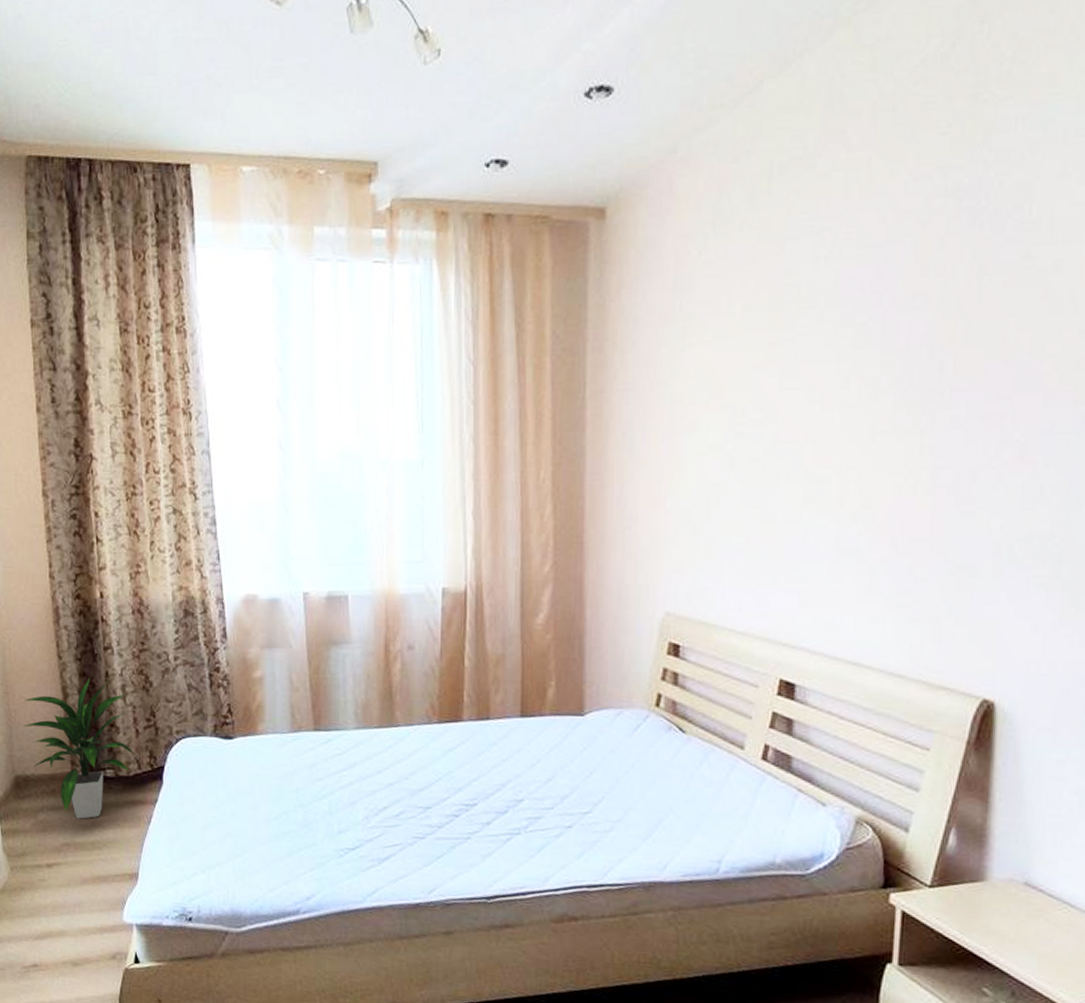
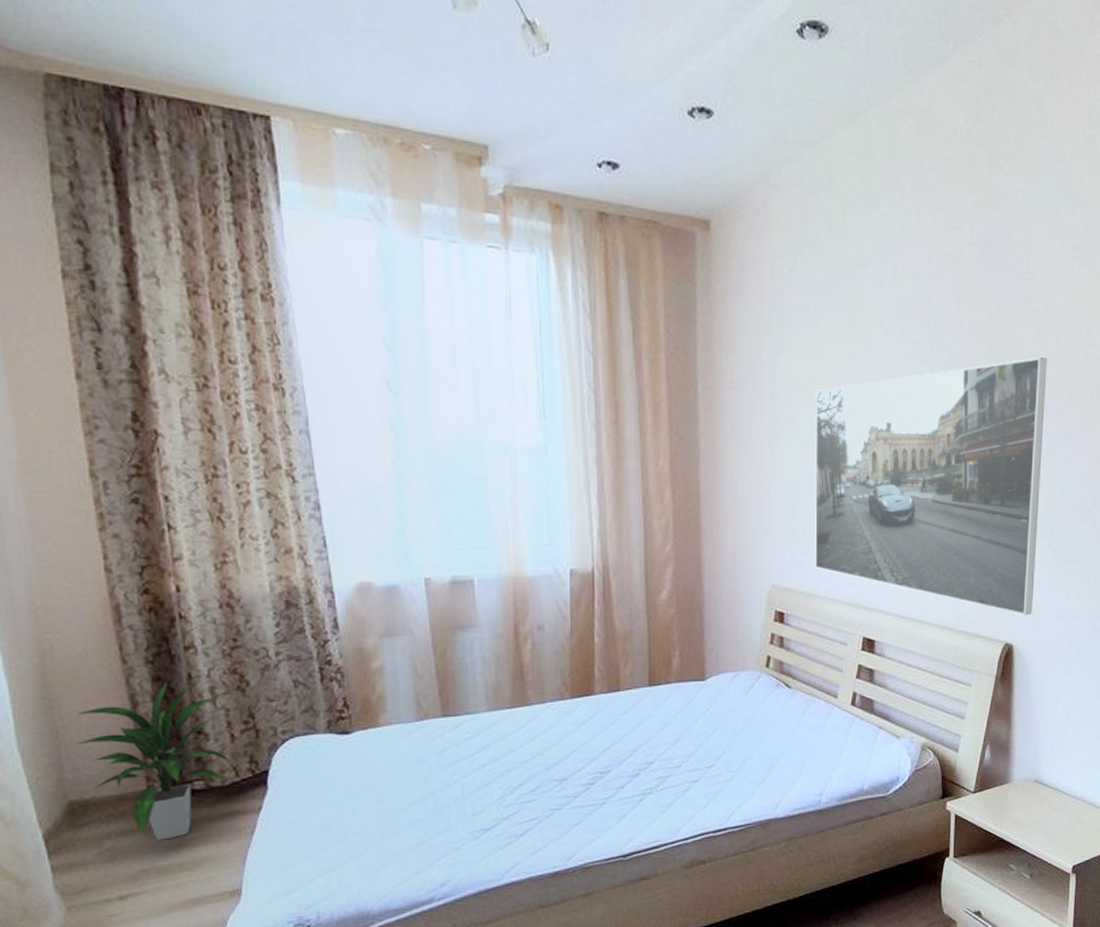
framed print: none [720,330,1058,666] -> present [815,357,1048,616]

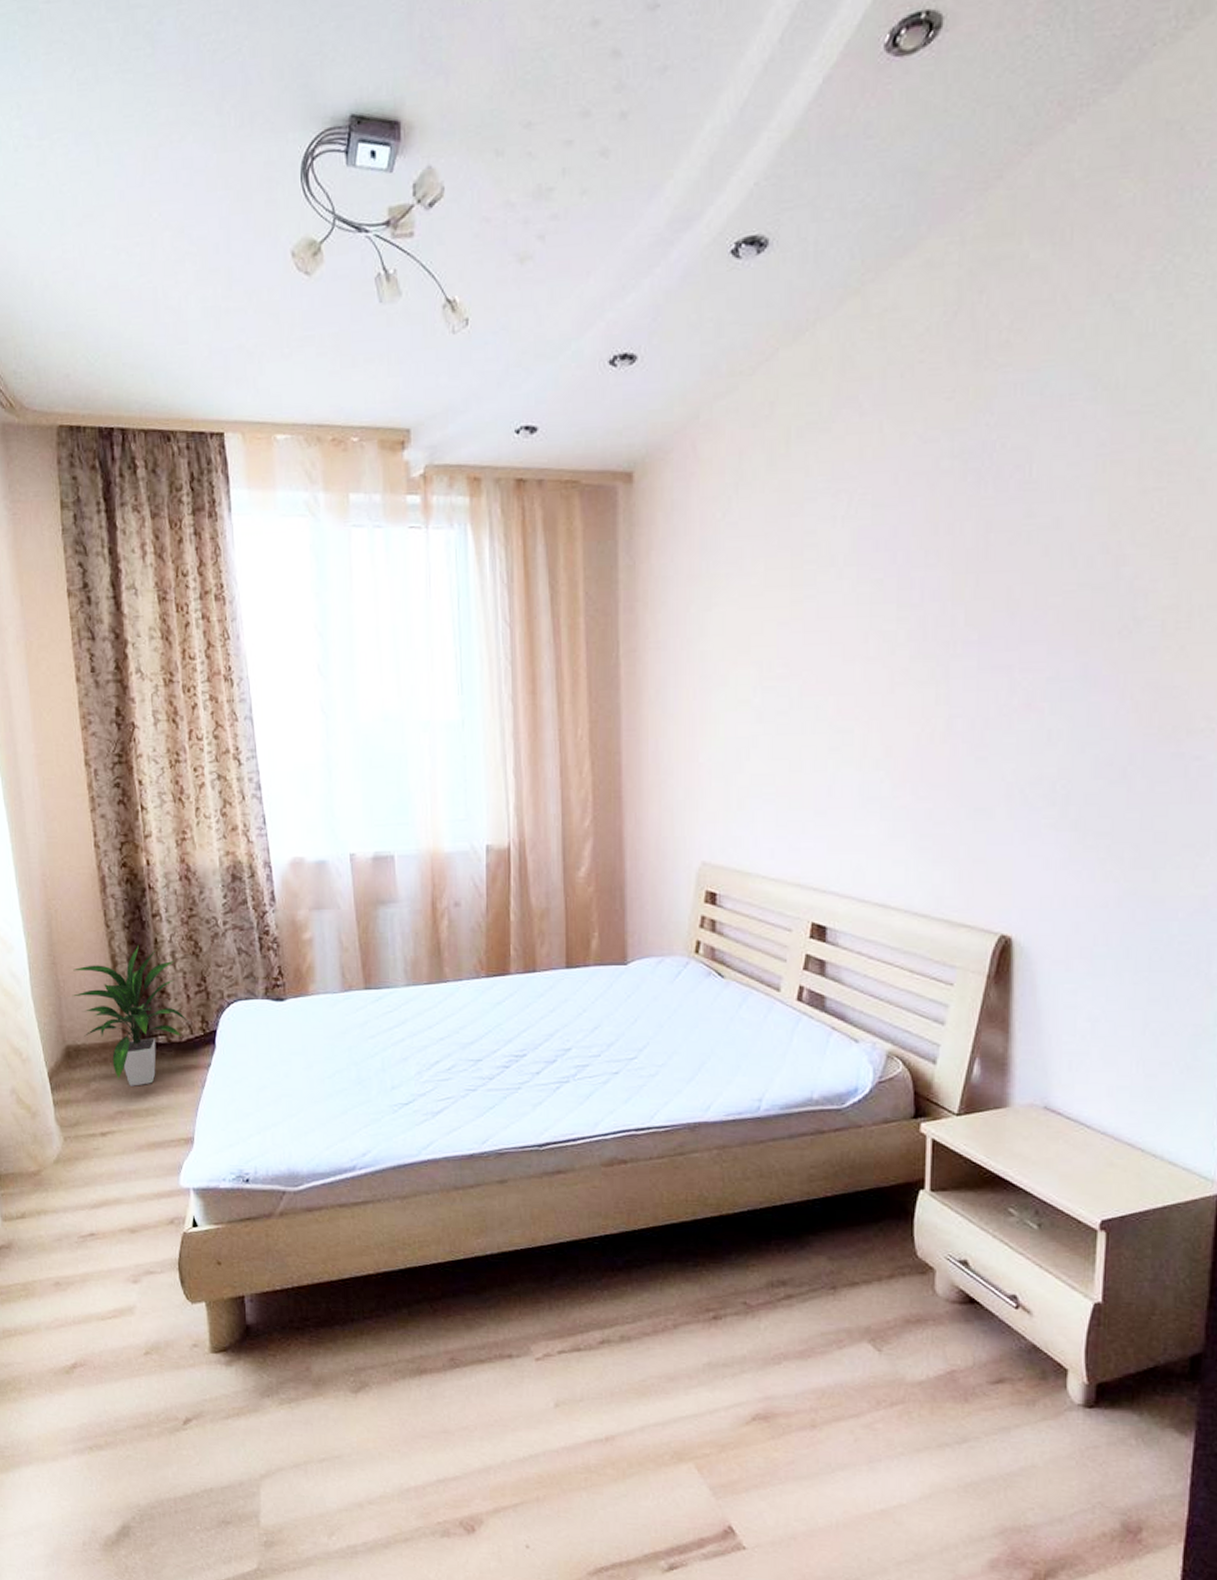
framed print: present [815,357,1048,616] -> none [753,583,1059,902]

